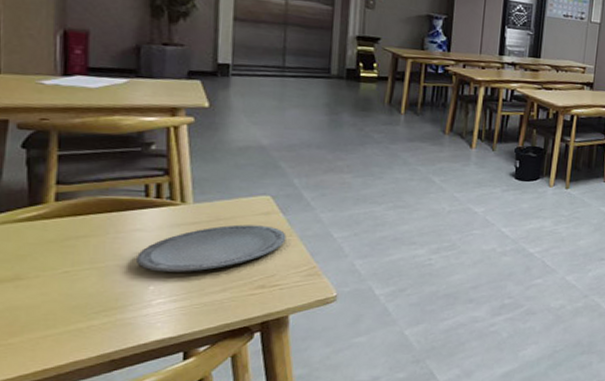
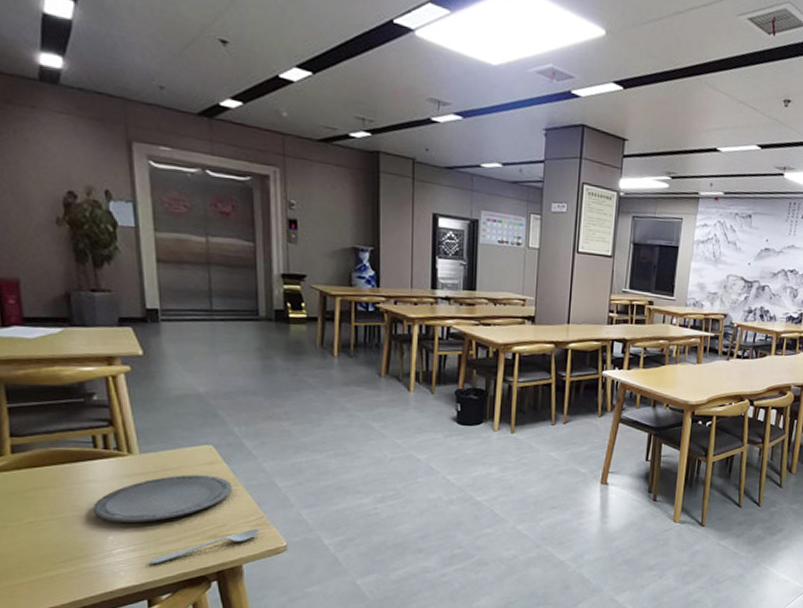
spoon: none [189,278,311,315] -> present [149,528,260,565]

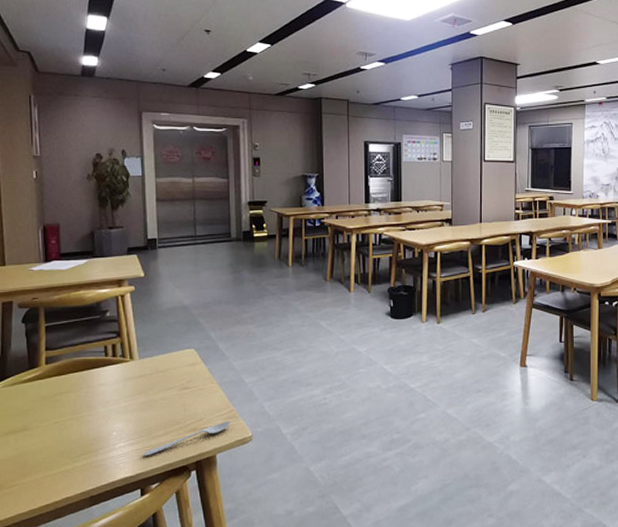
plate: present [93,475,232,522] -> none [103,375,209,419]

